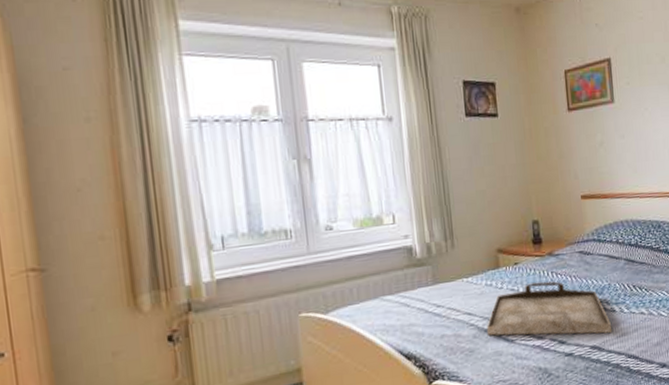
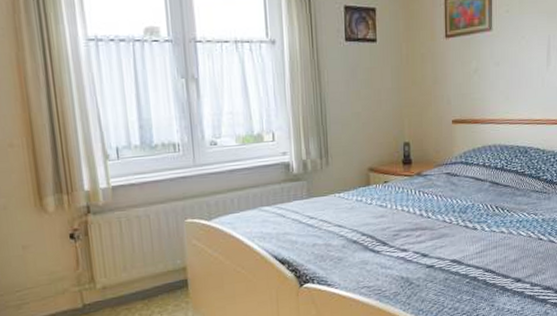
serving tray: present [486,281,612,336] -> none [354,199,472,249]

